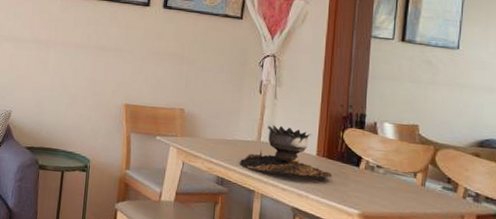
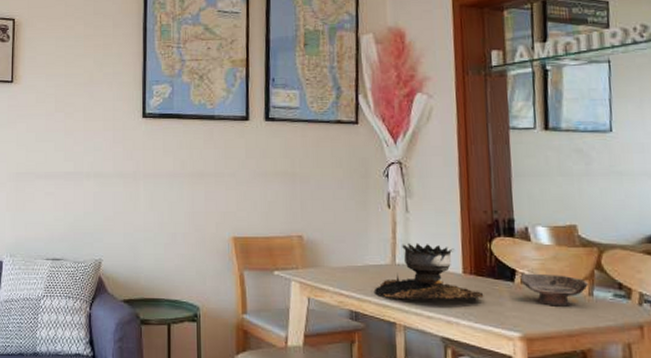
ceramic bowl: none [365,161,422,193] -> present [520,273,588,307]

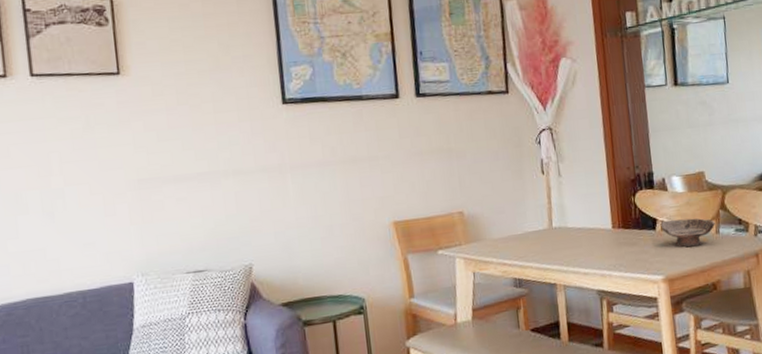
brazier: present [375,243,484,299] -> none [535,204,632,261]

